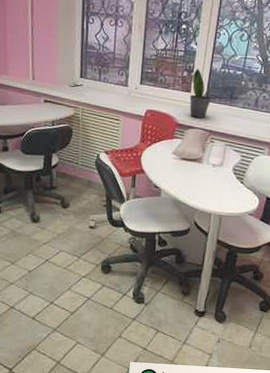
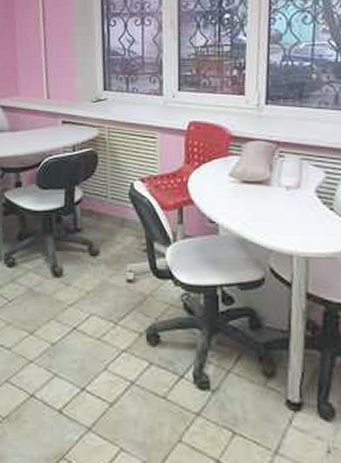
potted plant: present [189,68,212,118] -> none [244,64,274,126]

